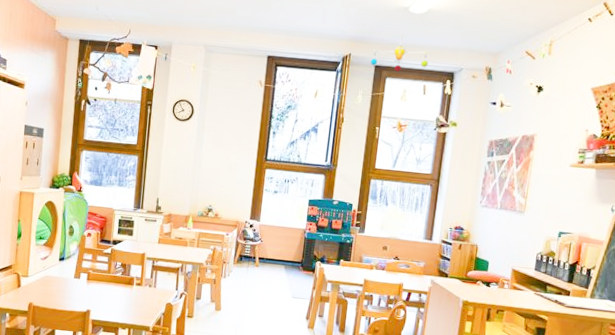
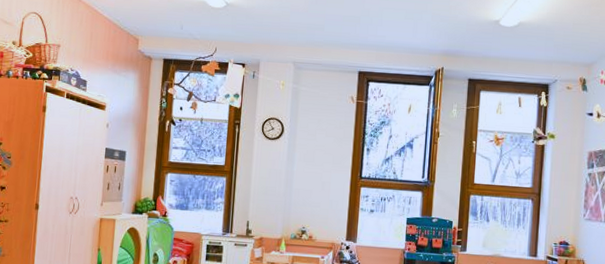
mobile: present [370,30,430,72] -> none [463,43,524,85]

